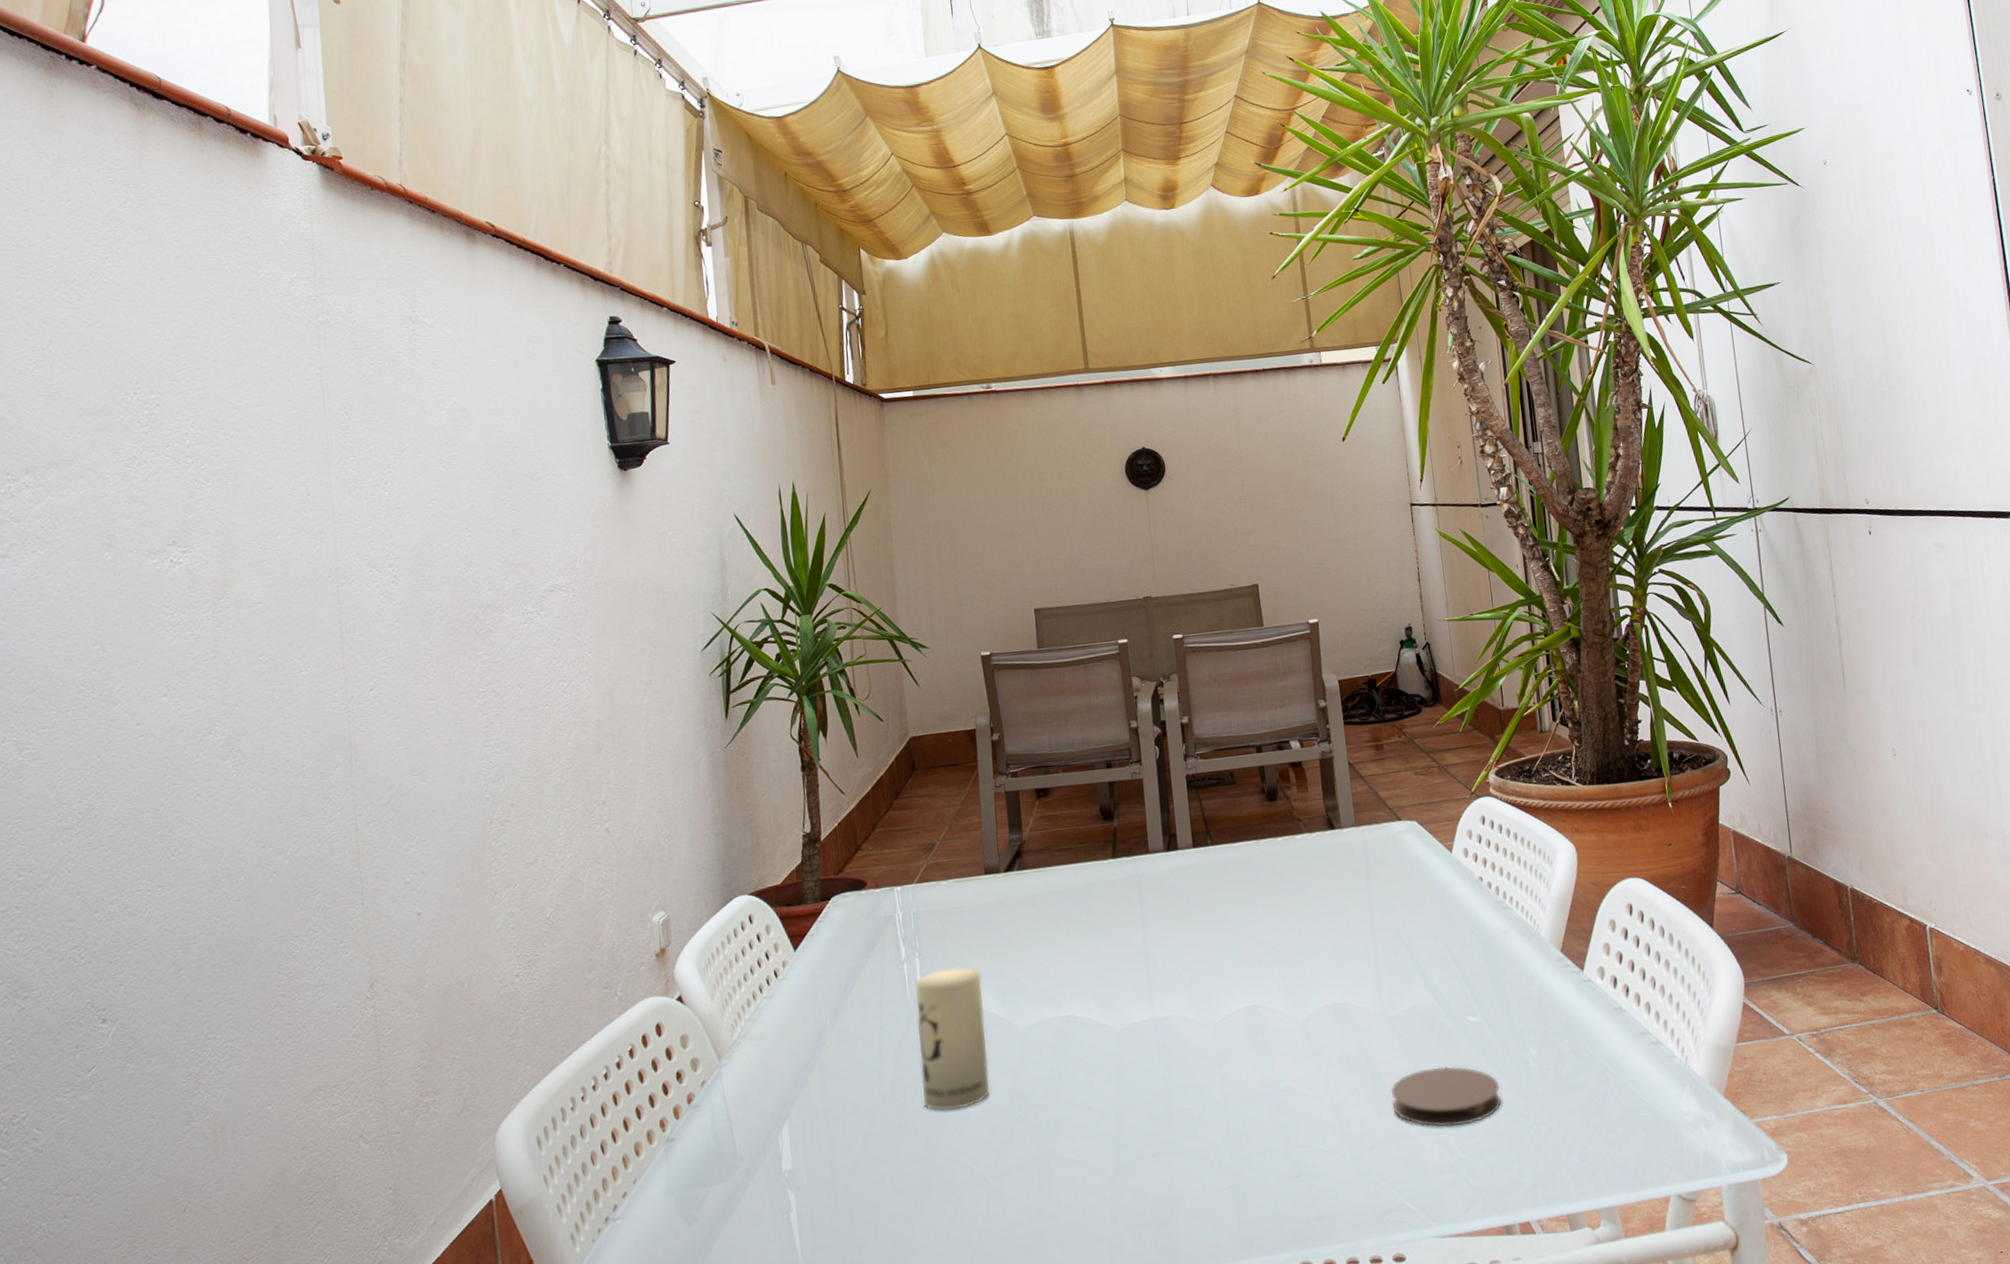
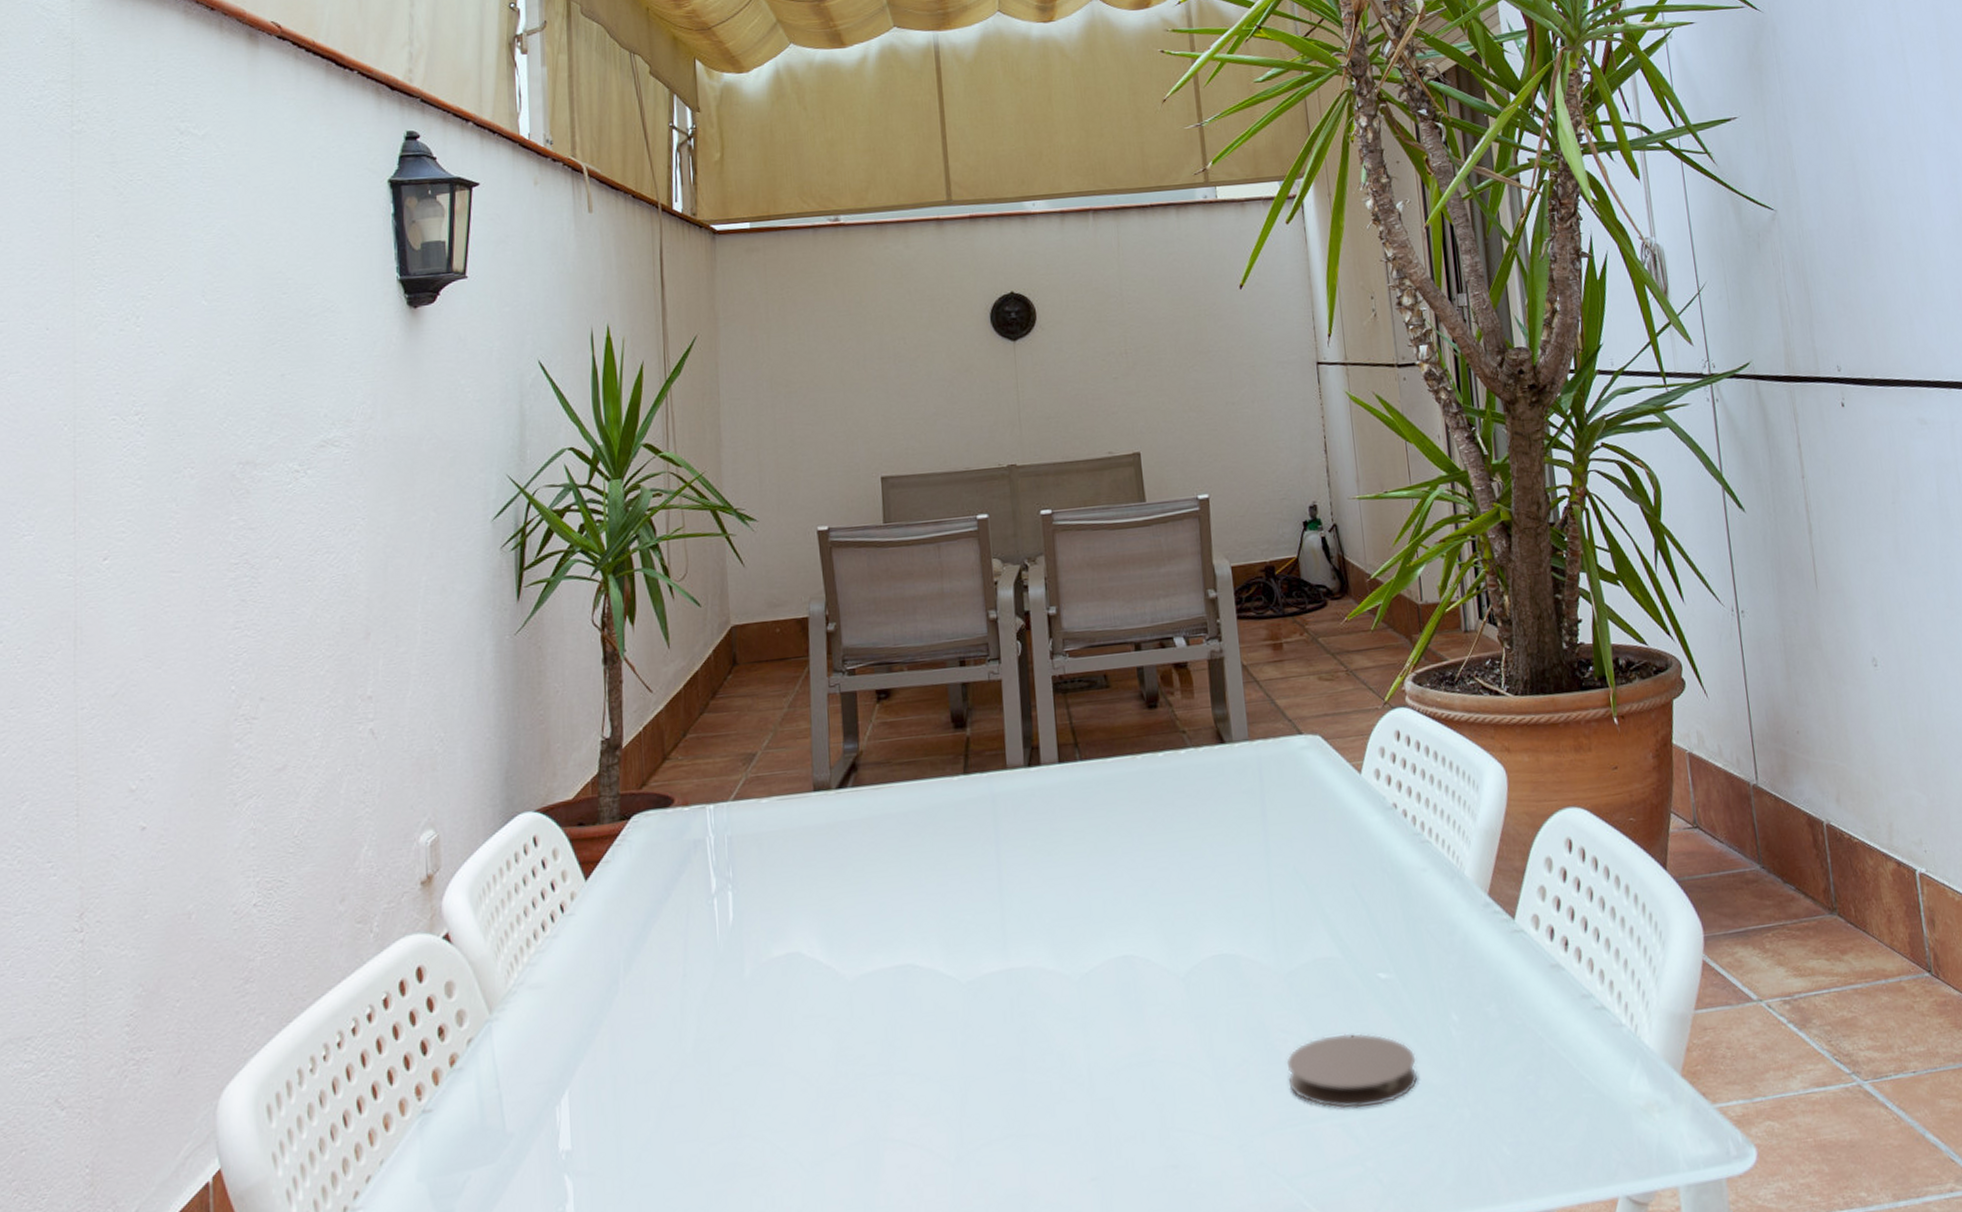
candle: present [914,967,990,1112] -> none [725,903,811,1081]

